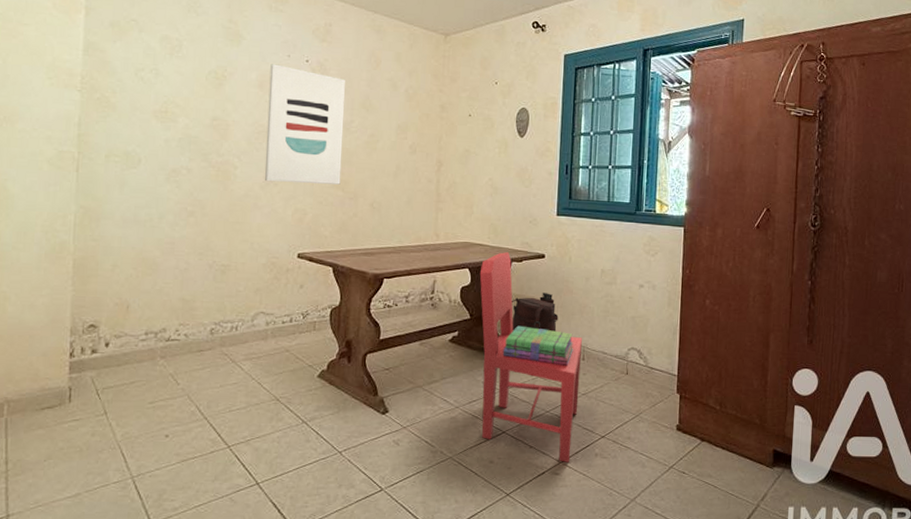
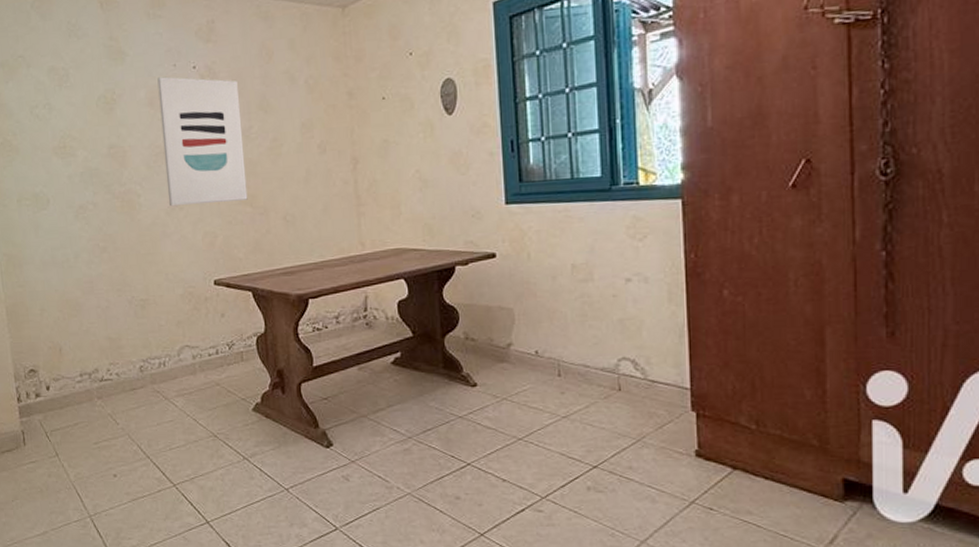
dining chair: present [479,252,582,462] -> none [417,255,559,498]
stack of books: present [503,325,574,366] -> none [456,340,545,384]
backpack: present [511,293,559,332] -> none [460,299,522,347]

